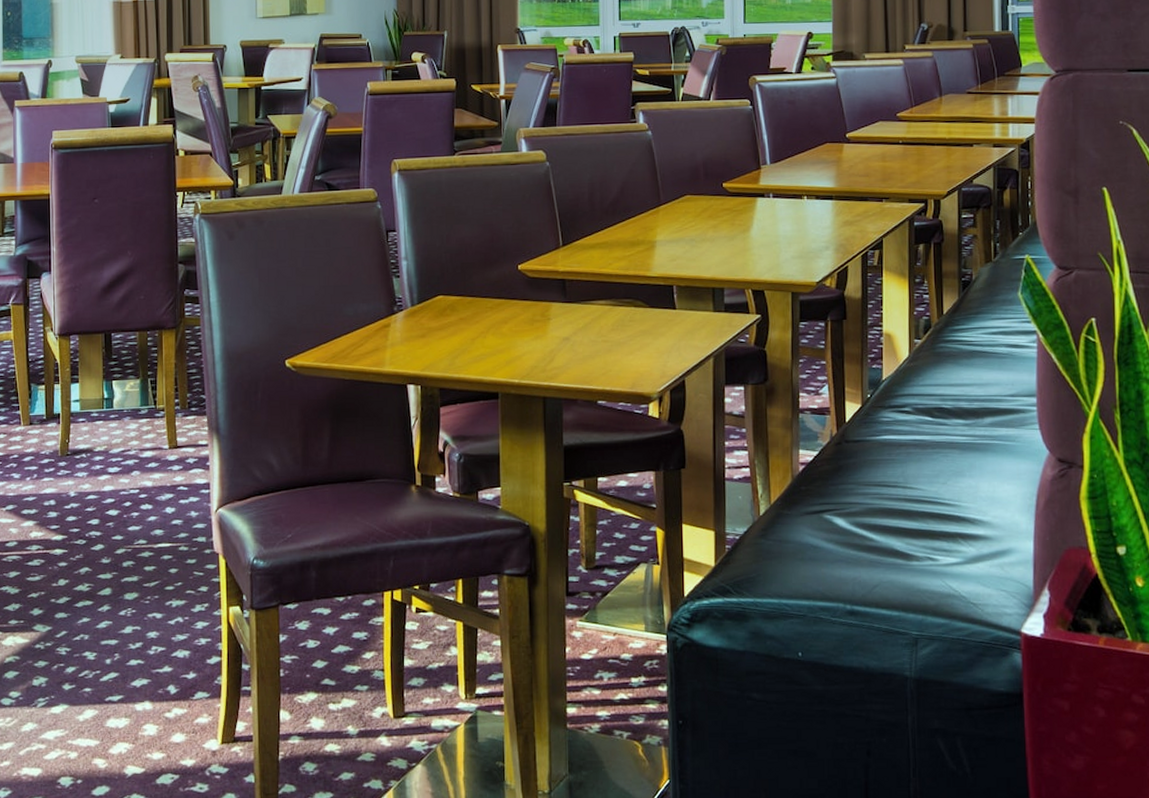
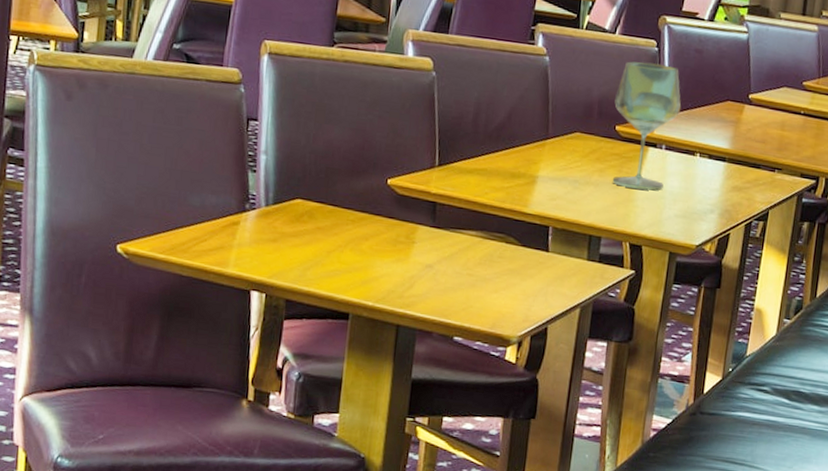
wine glass: none [718,120,783,238] -> present [612,61,682,191]

